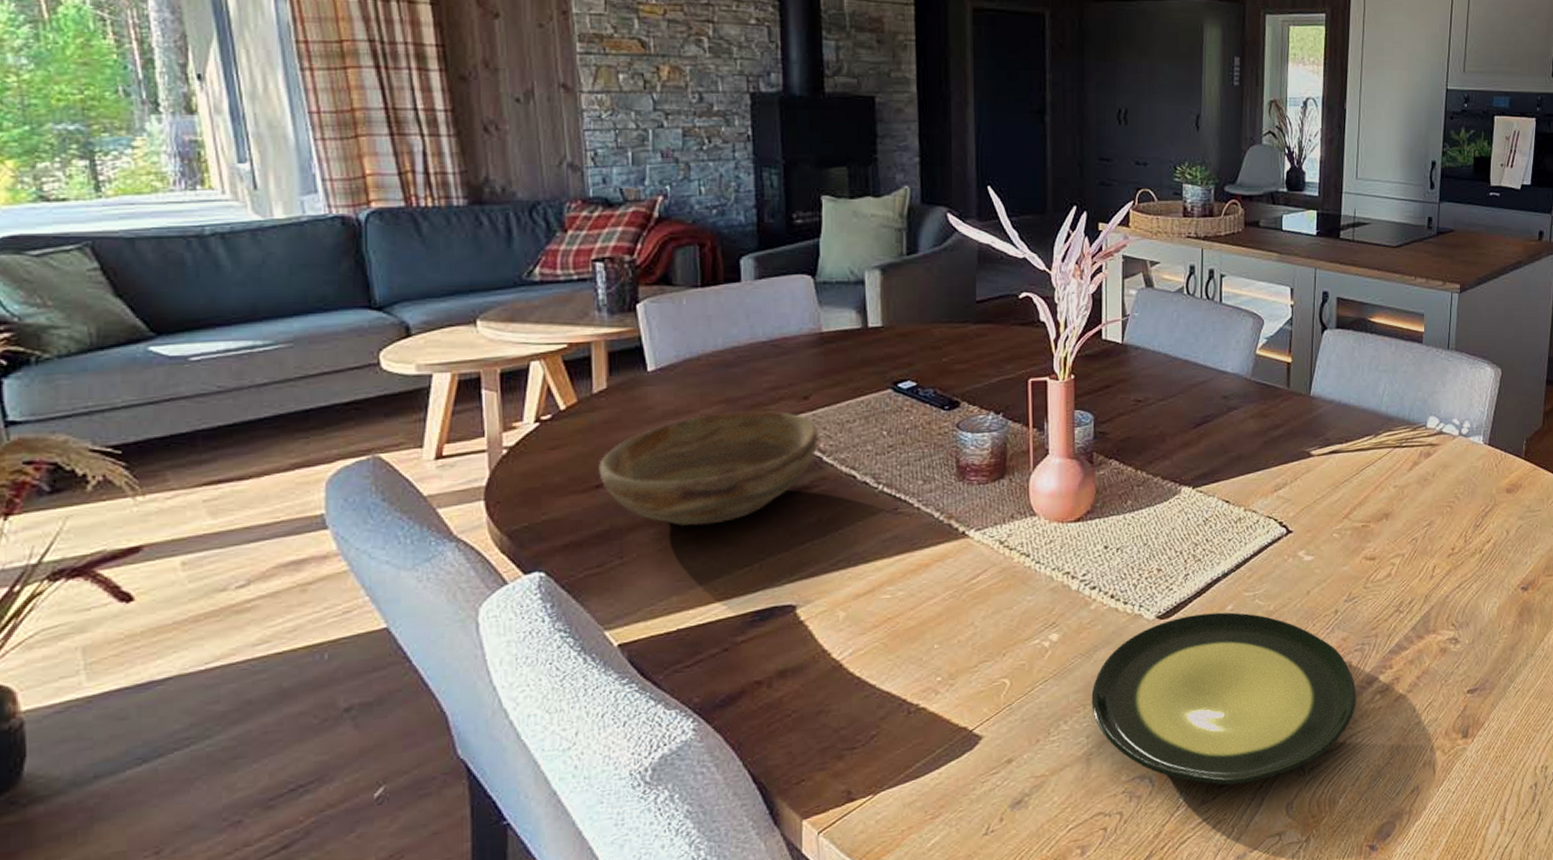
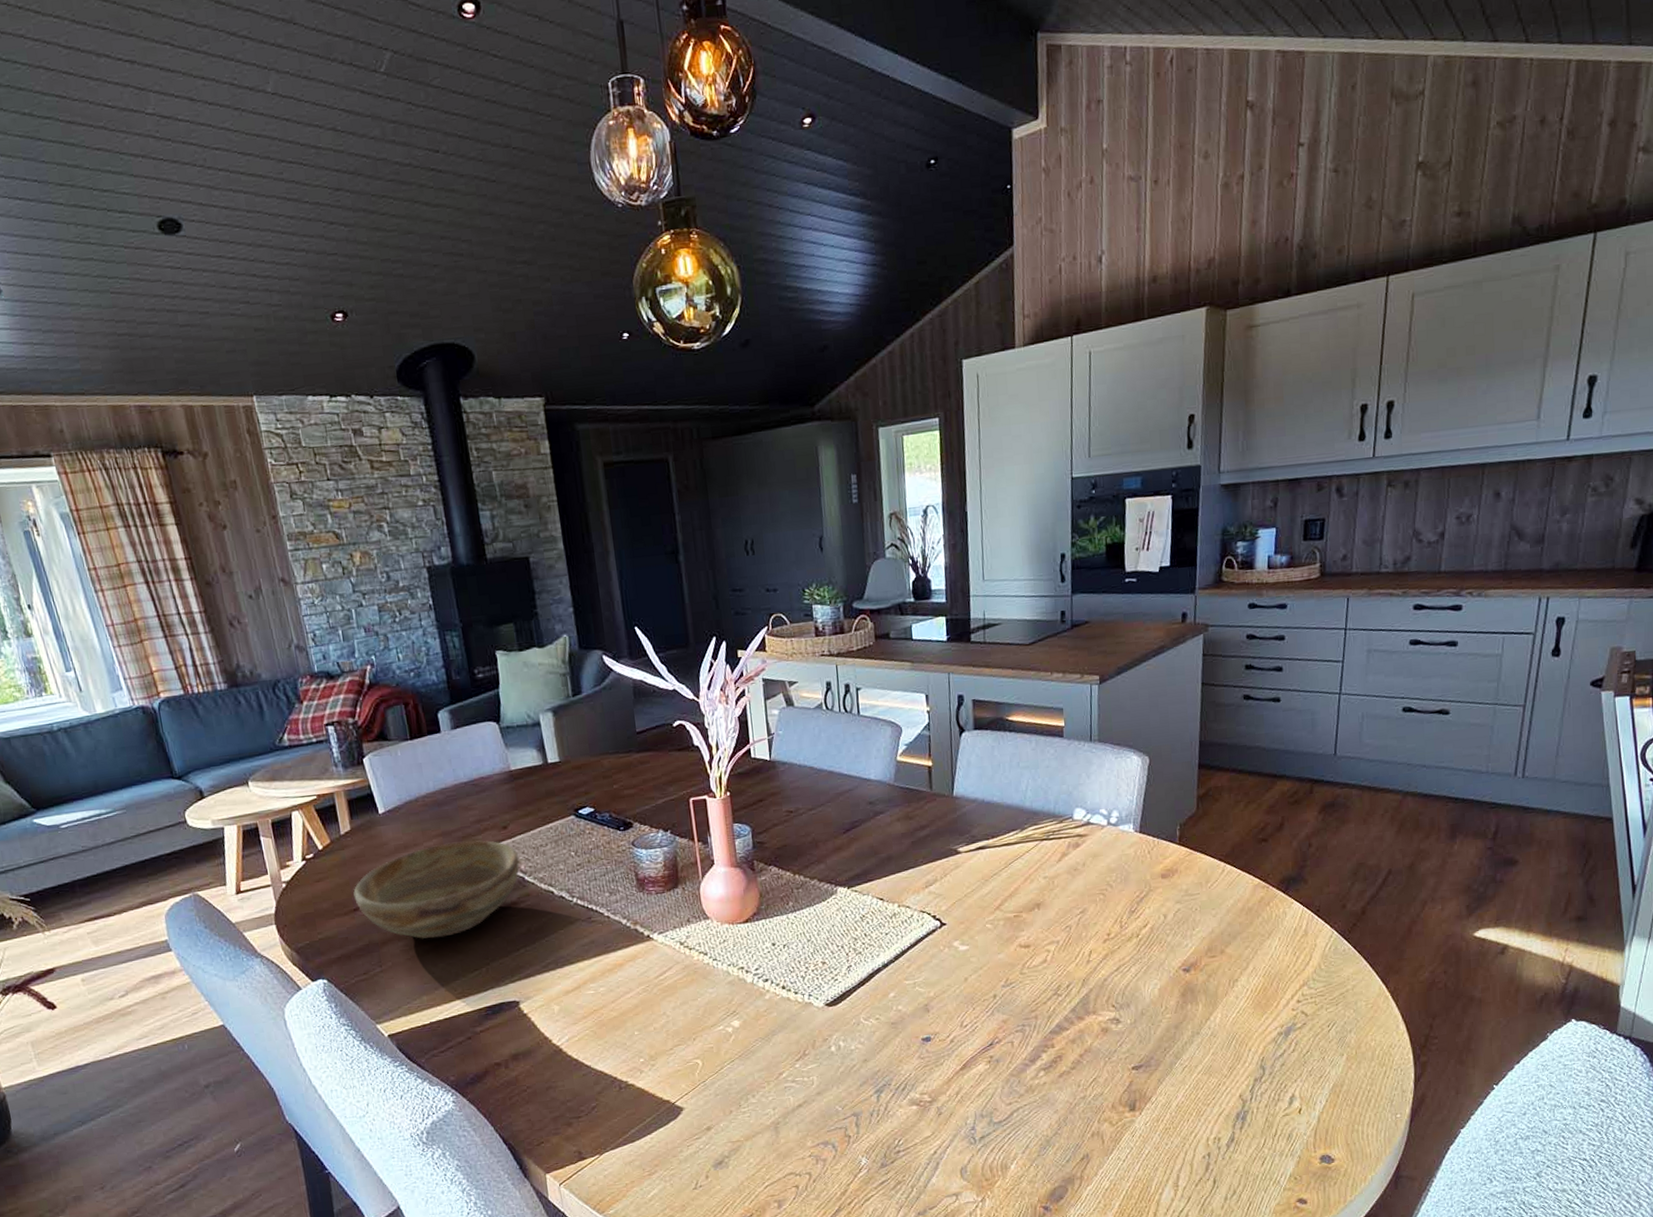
plate: present [1091,612,1356,785] -> none [773,999,1021,1151]

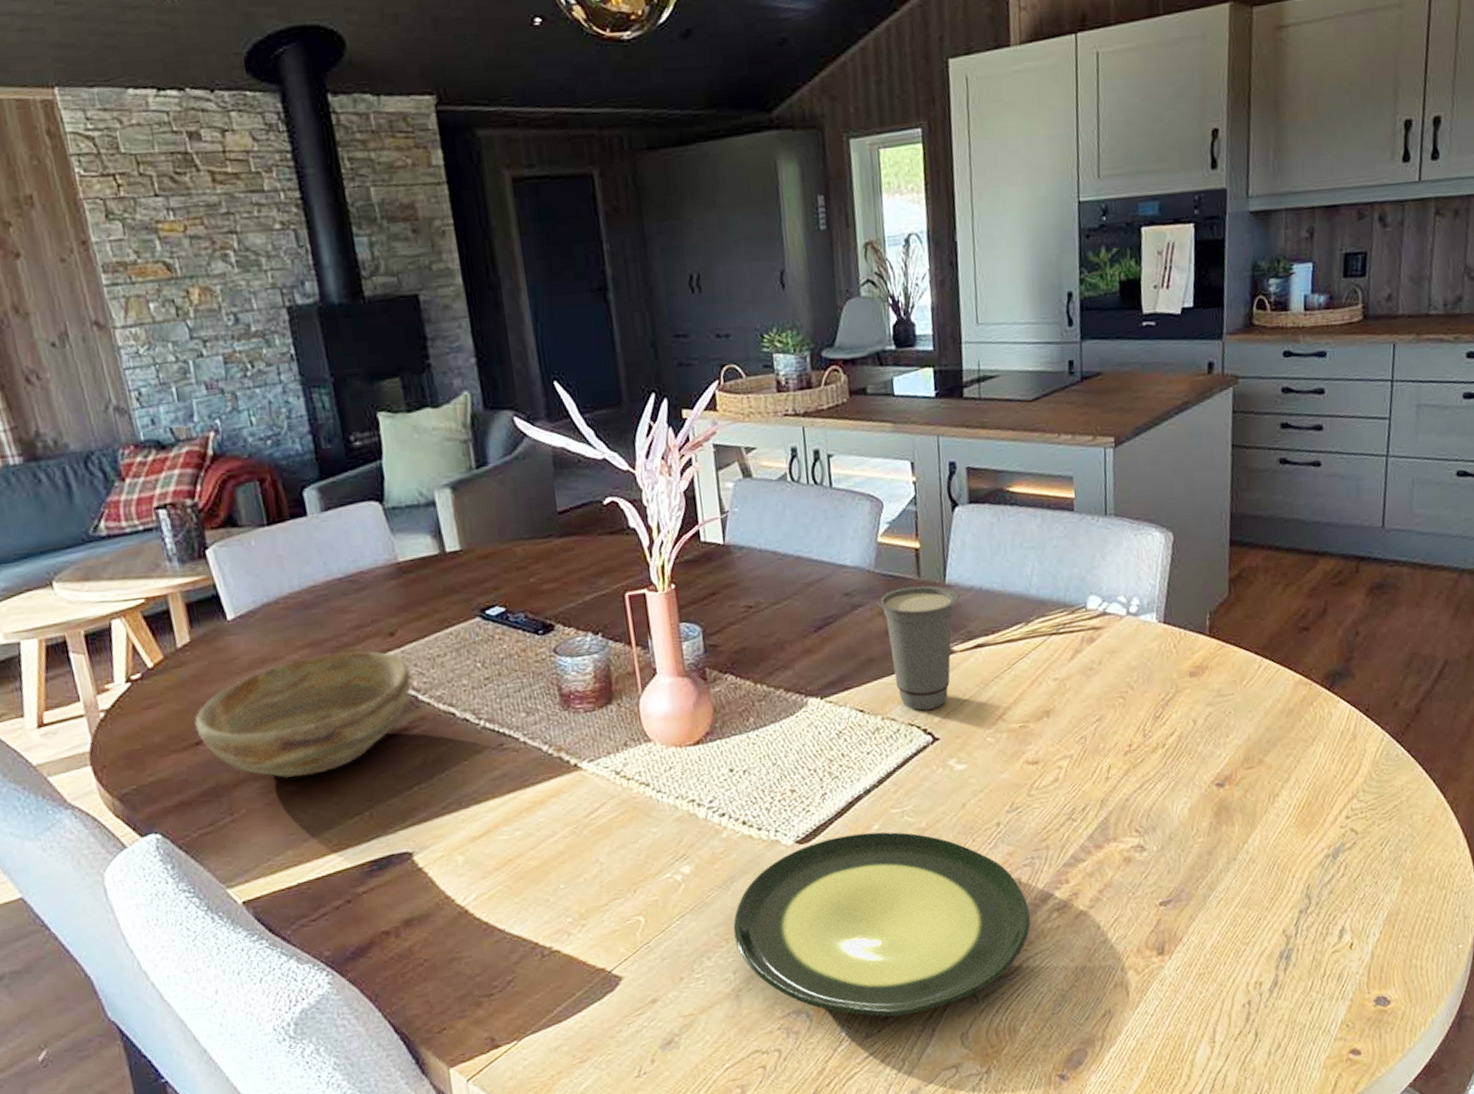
plate: none [773,999,1021,1151] -> present [733,832,1031,1017]
cup: none [896,796,964,900] -> present [877,585,958,711]

